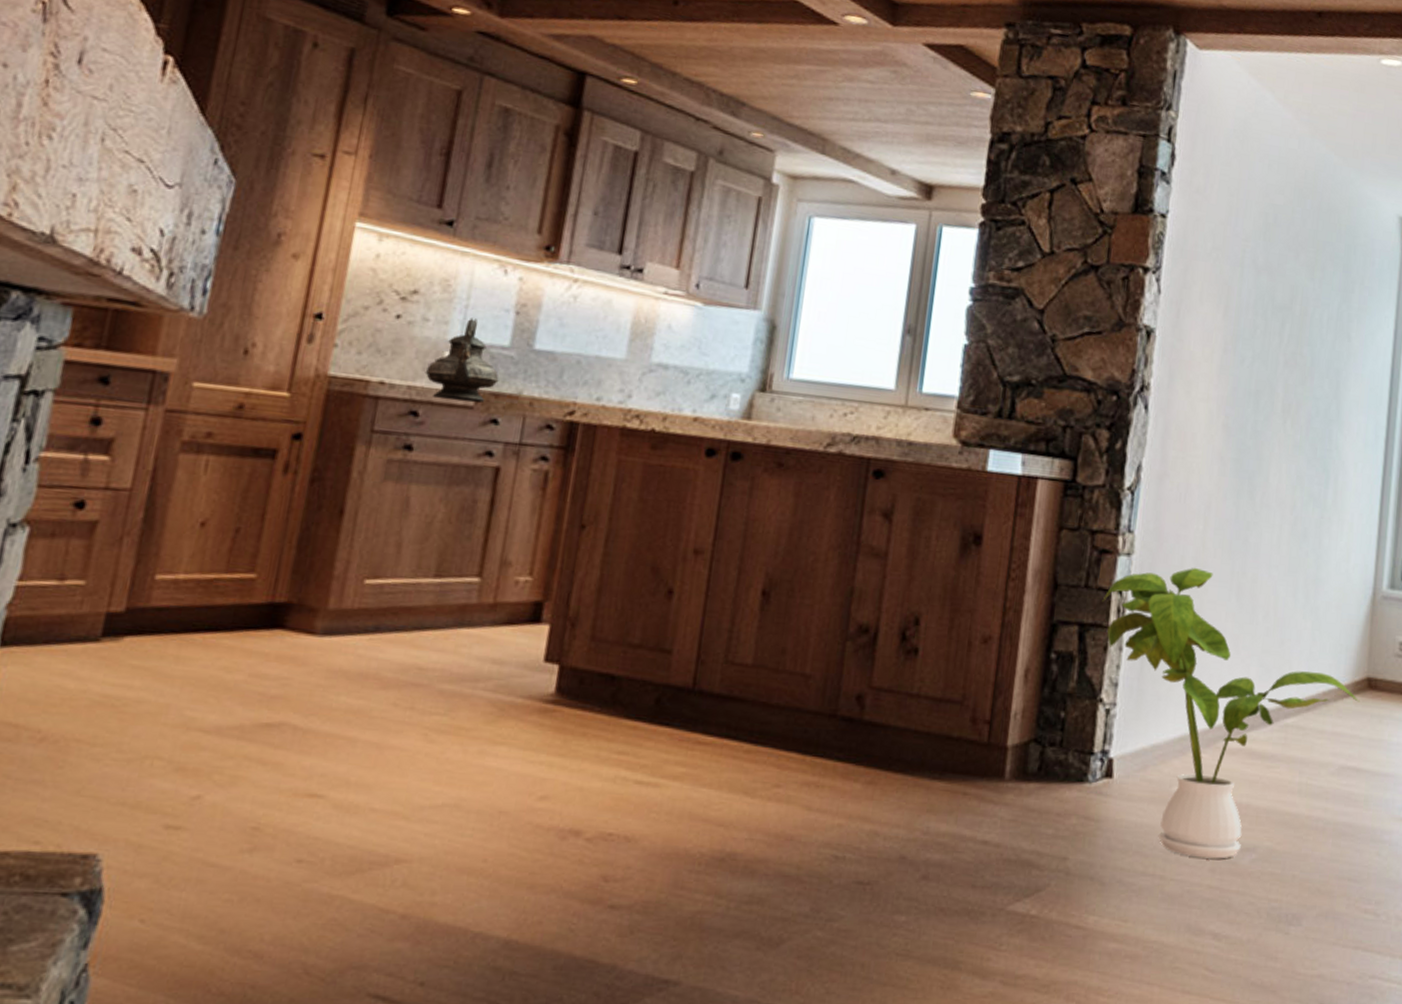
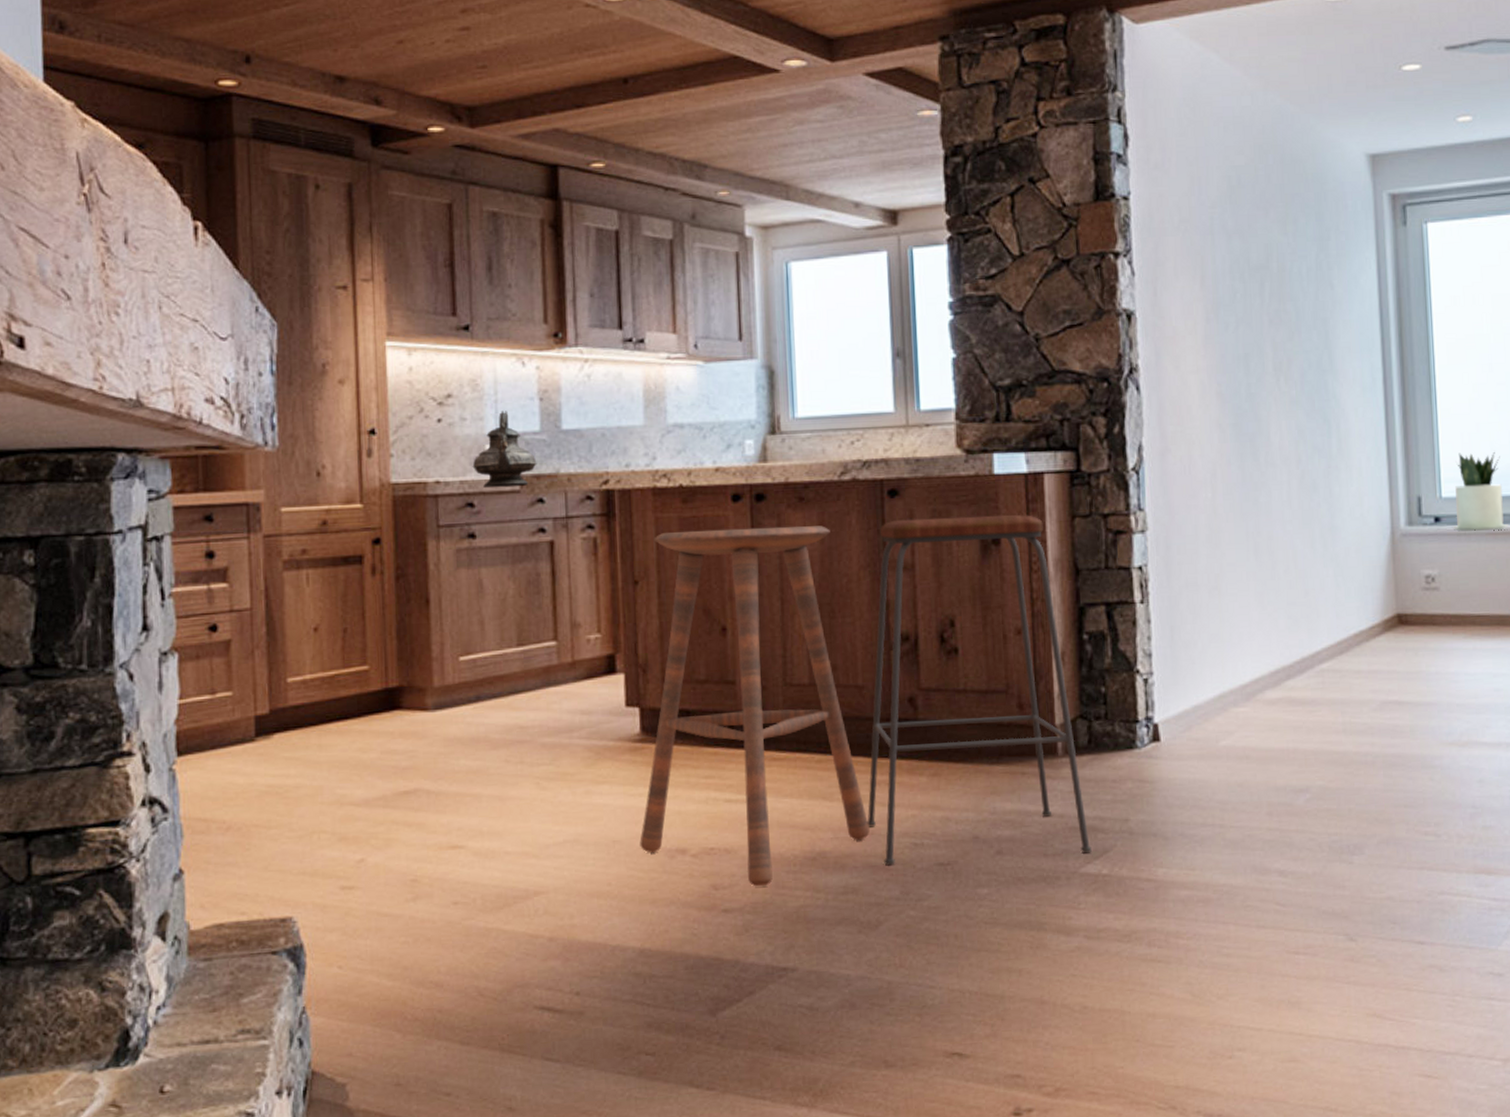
bar stool: none [529,477,805,884] -> present [639,526,870,887]
bar stool: none [787,502,1029,890] -> present [867,514,1092,865]
house plant: present [1102,567,1360,859] -> none [1124,534,1393,804]

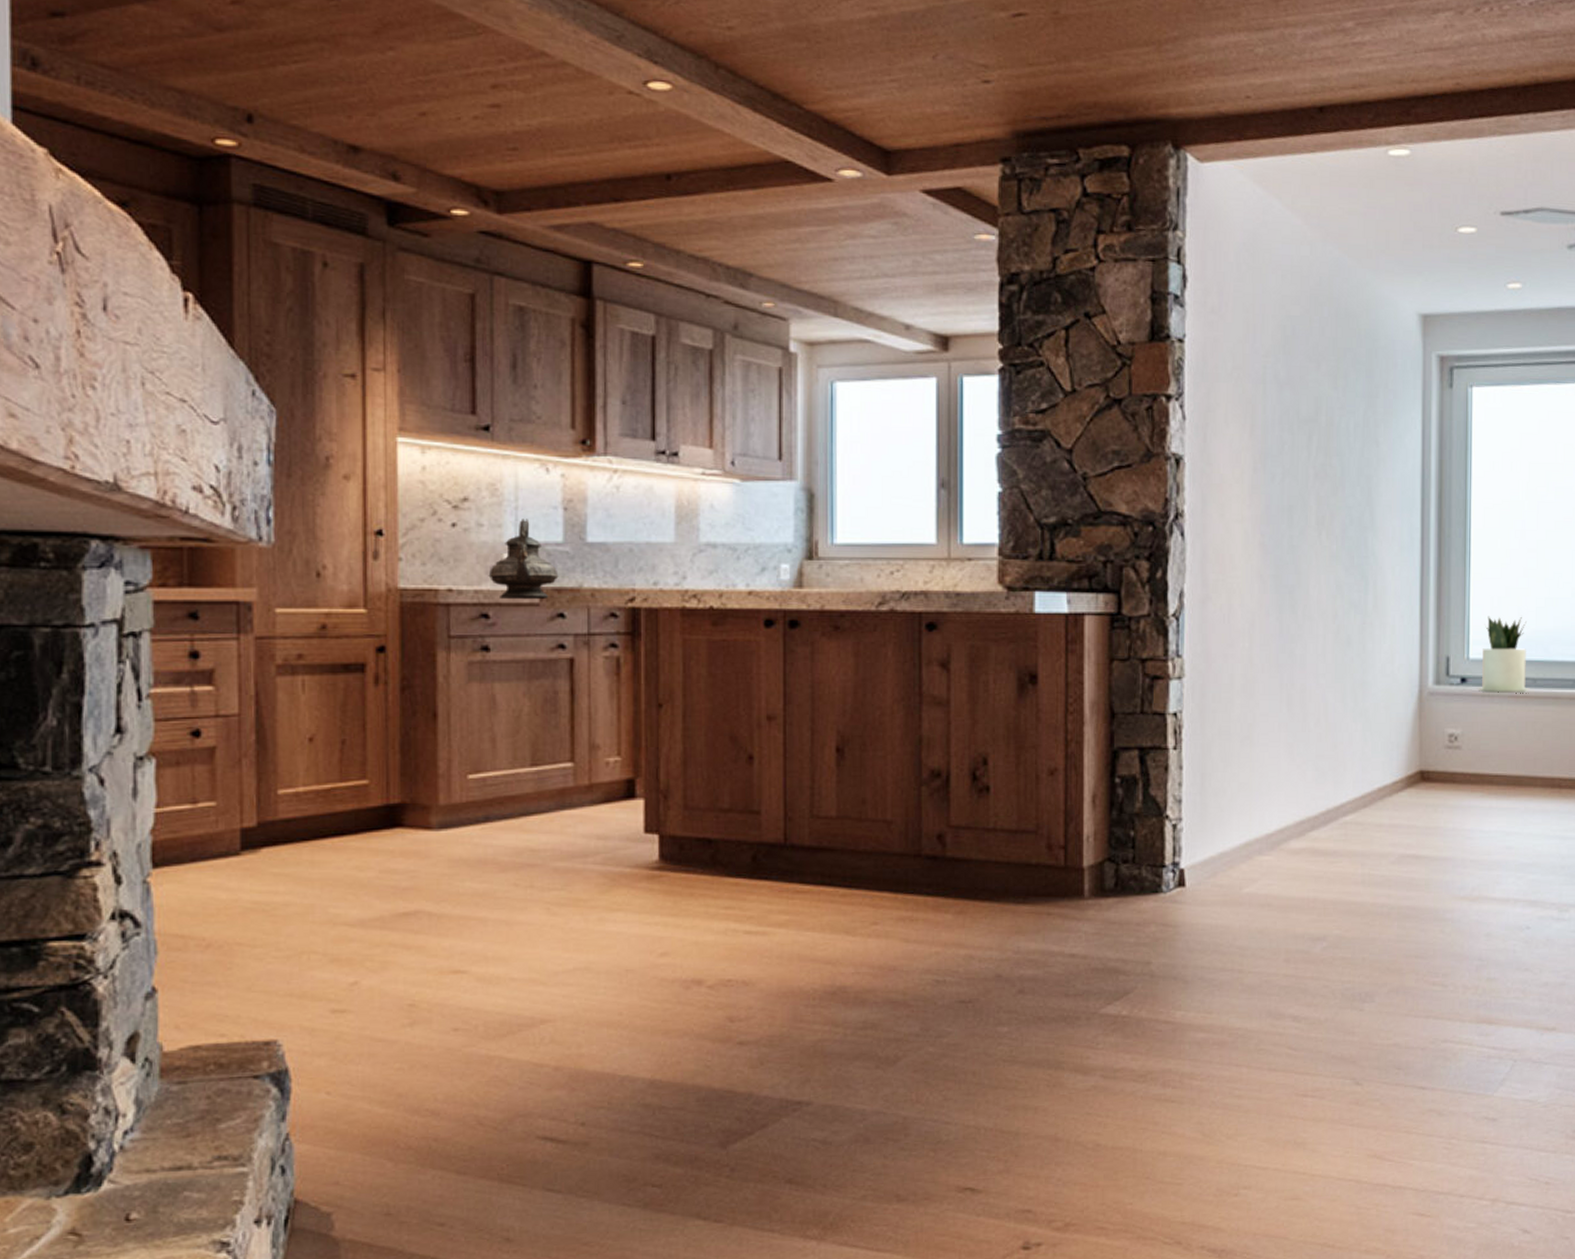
bar stool: present [639,526,870,887] -> none [654,654,892,1020]
bar stool: present [867,514,1092,865] -> none [889,654,1112,1001]

